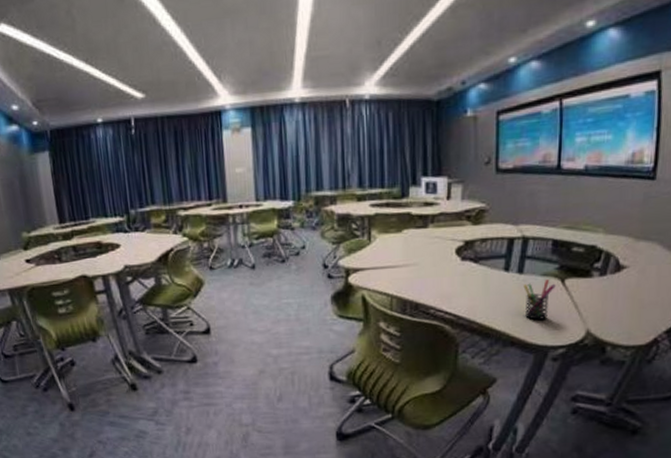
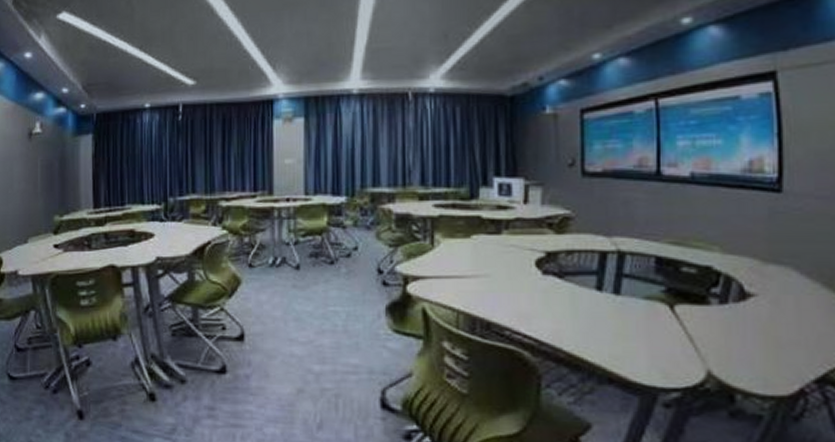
pen holder: present [523,279,556,320] -> none [621,304,663,353]

